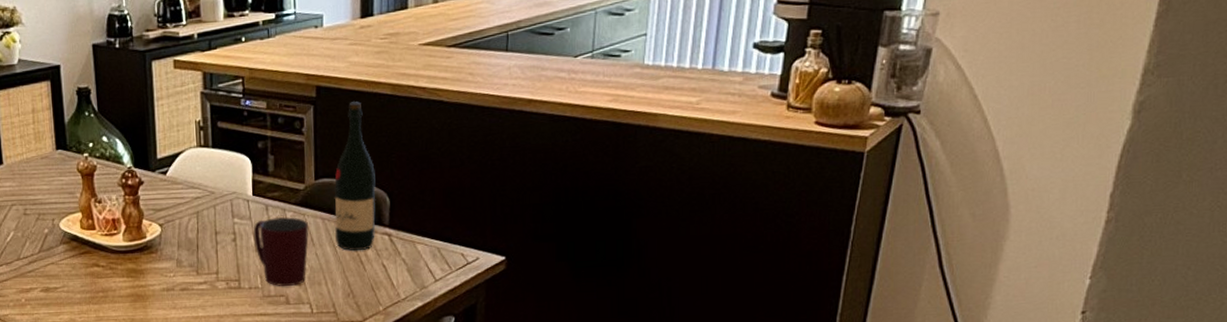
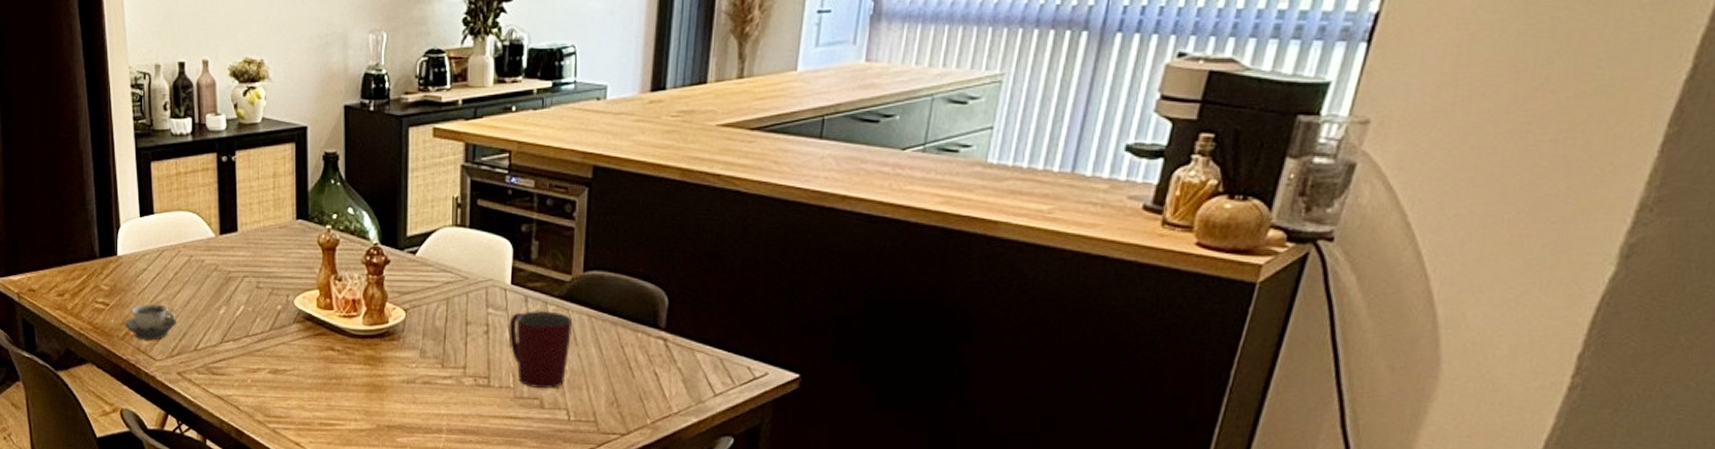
wine bottle: present [334,101,376,251] -> none [602,186,654,354]

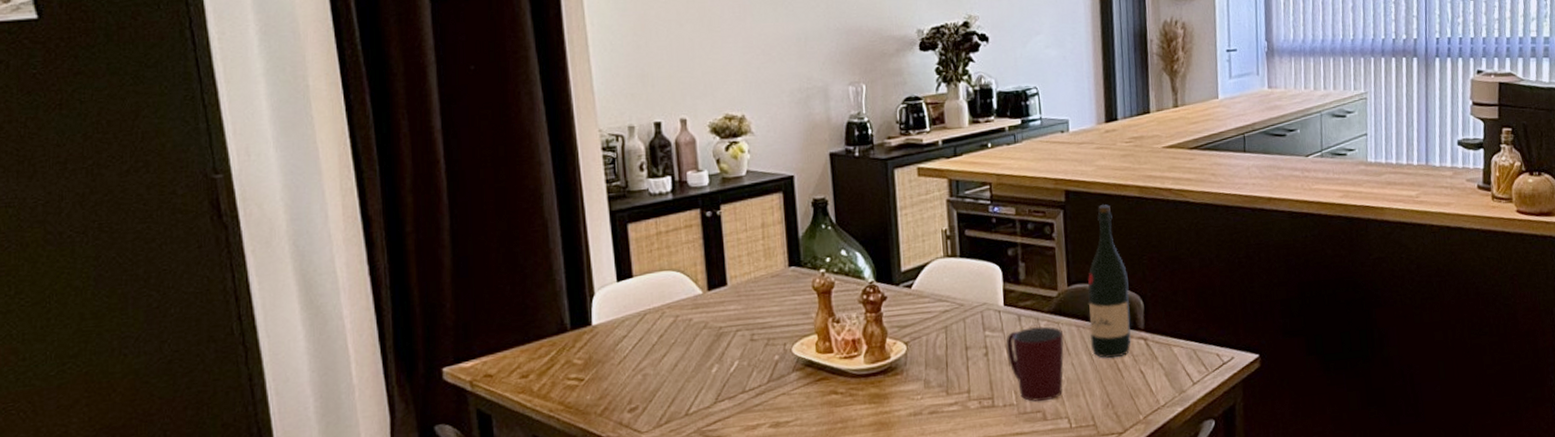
cup: present [124,304,177,340] -> none [603,371,665,413]
wine bottle: none [602,186,654,354] -> present [1087,205,1132,358]

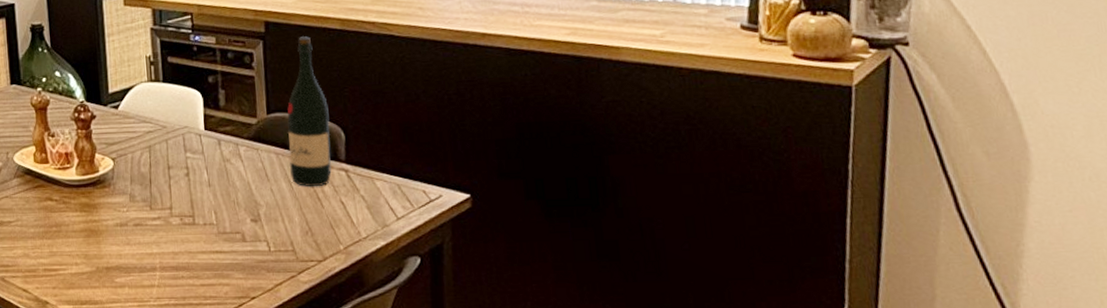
mug: present [1005,326,1064,402] -> none [206,151,263,223]

